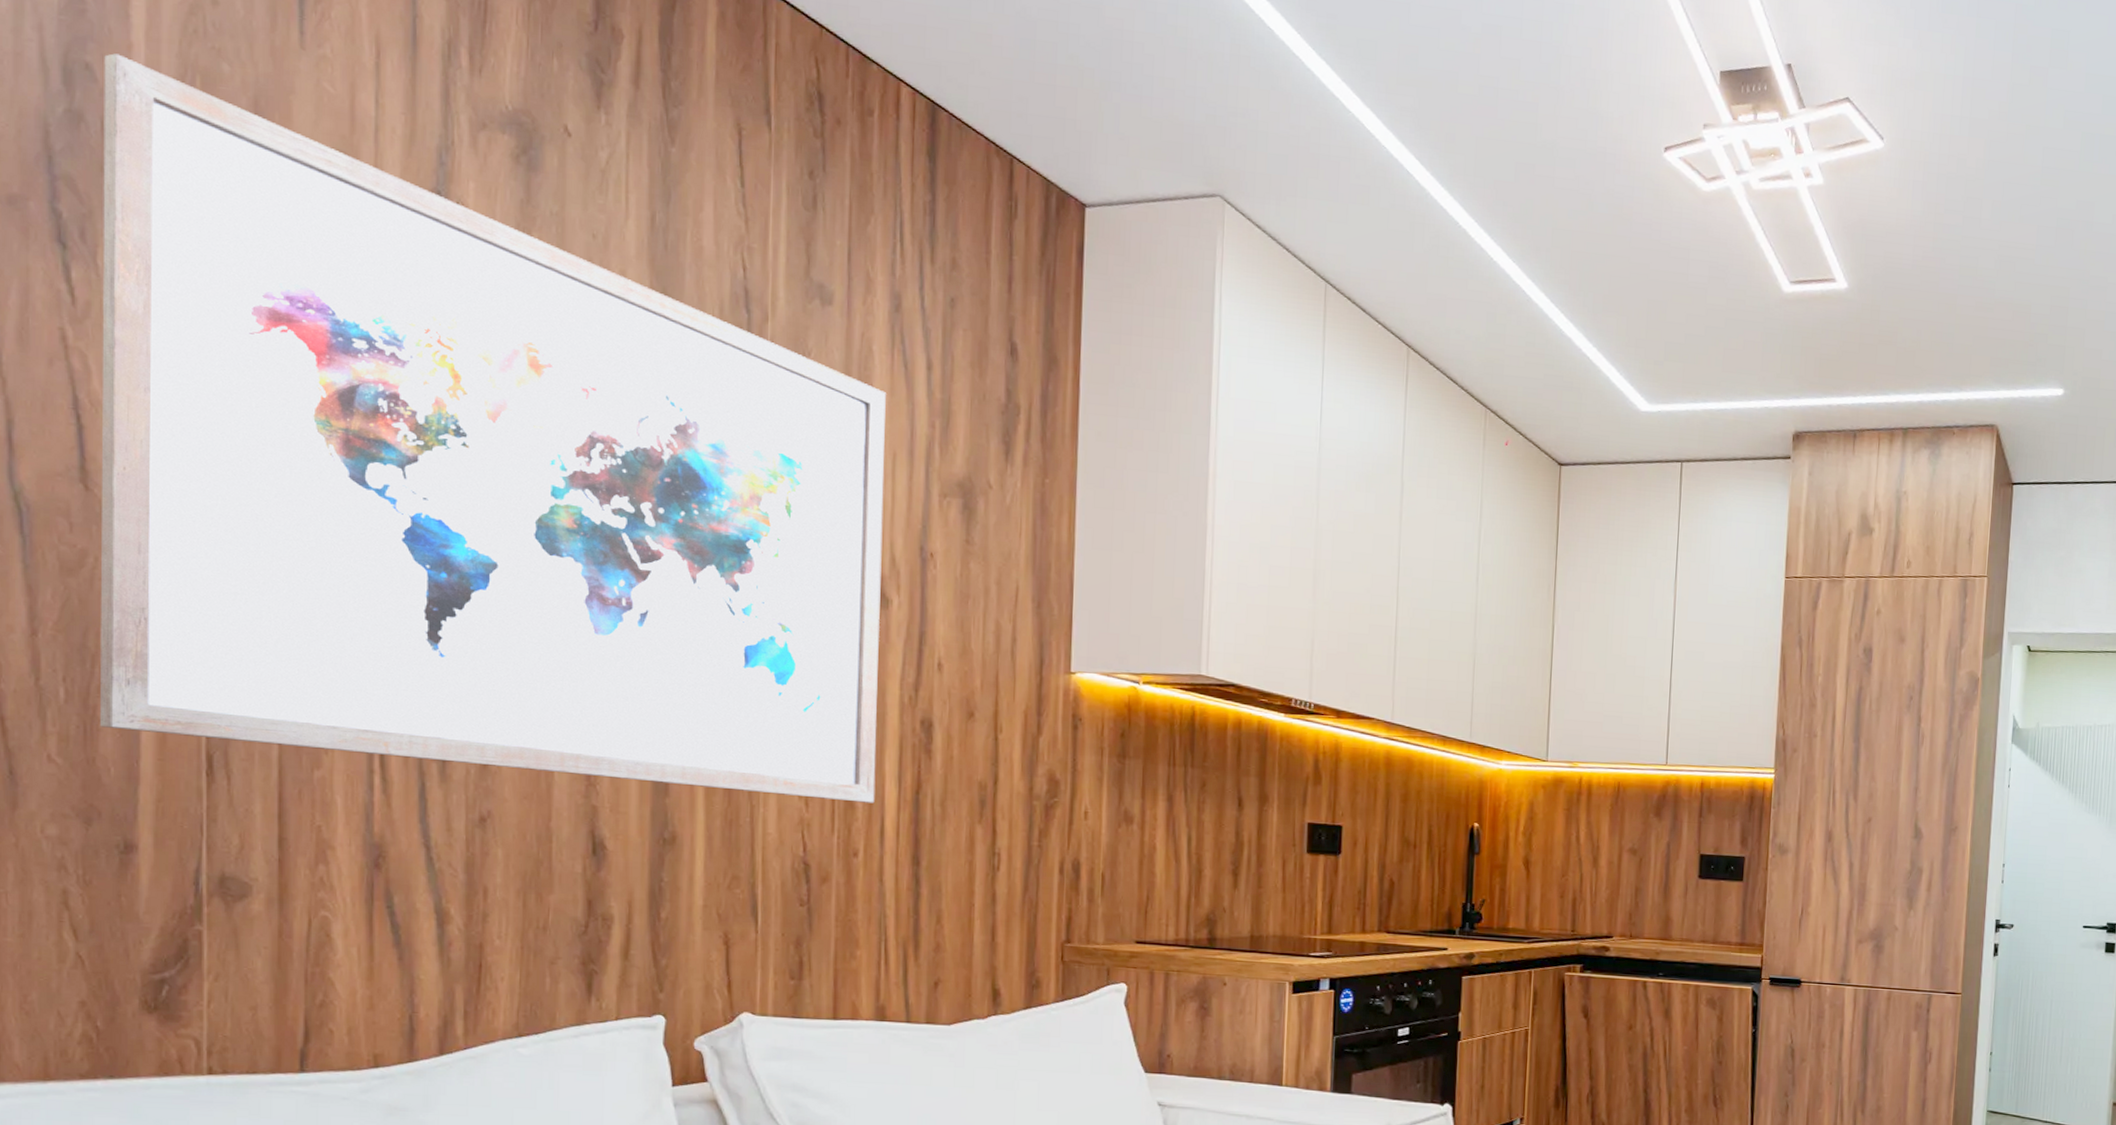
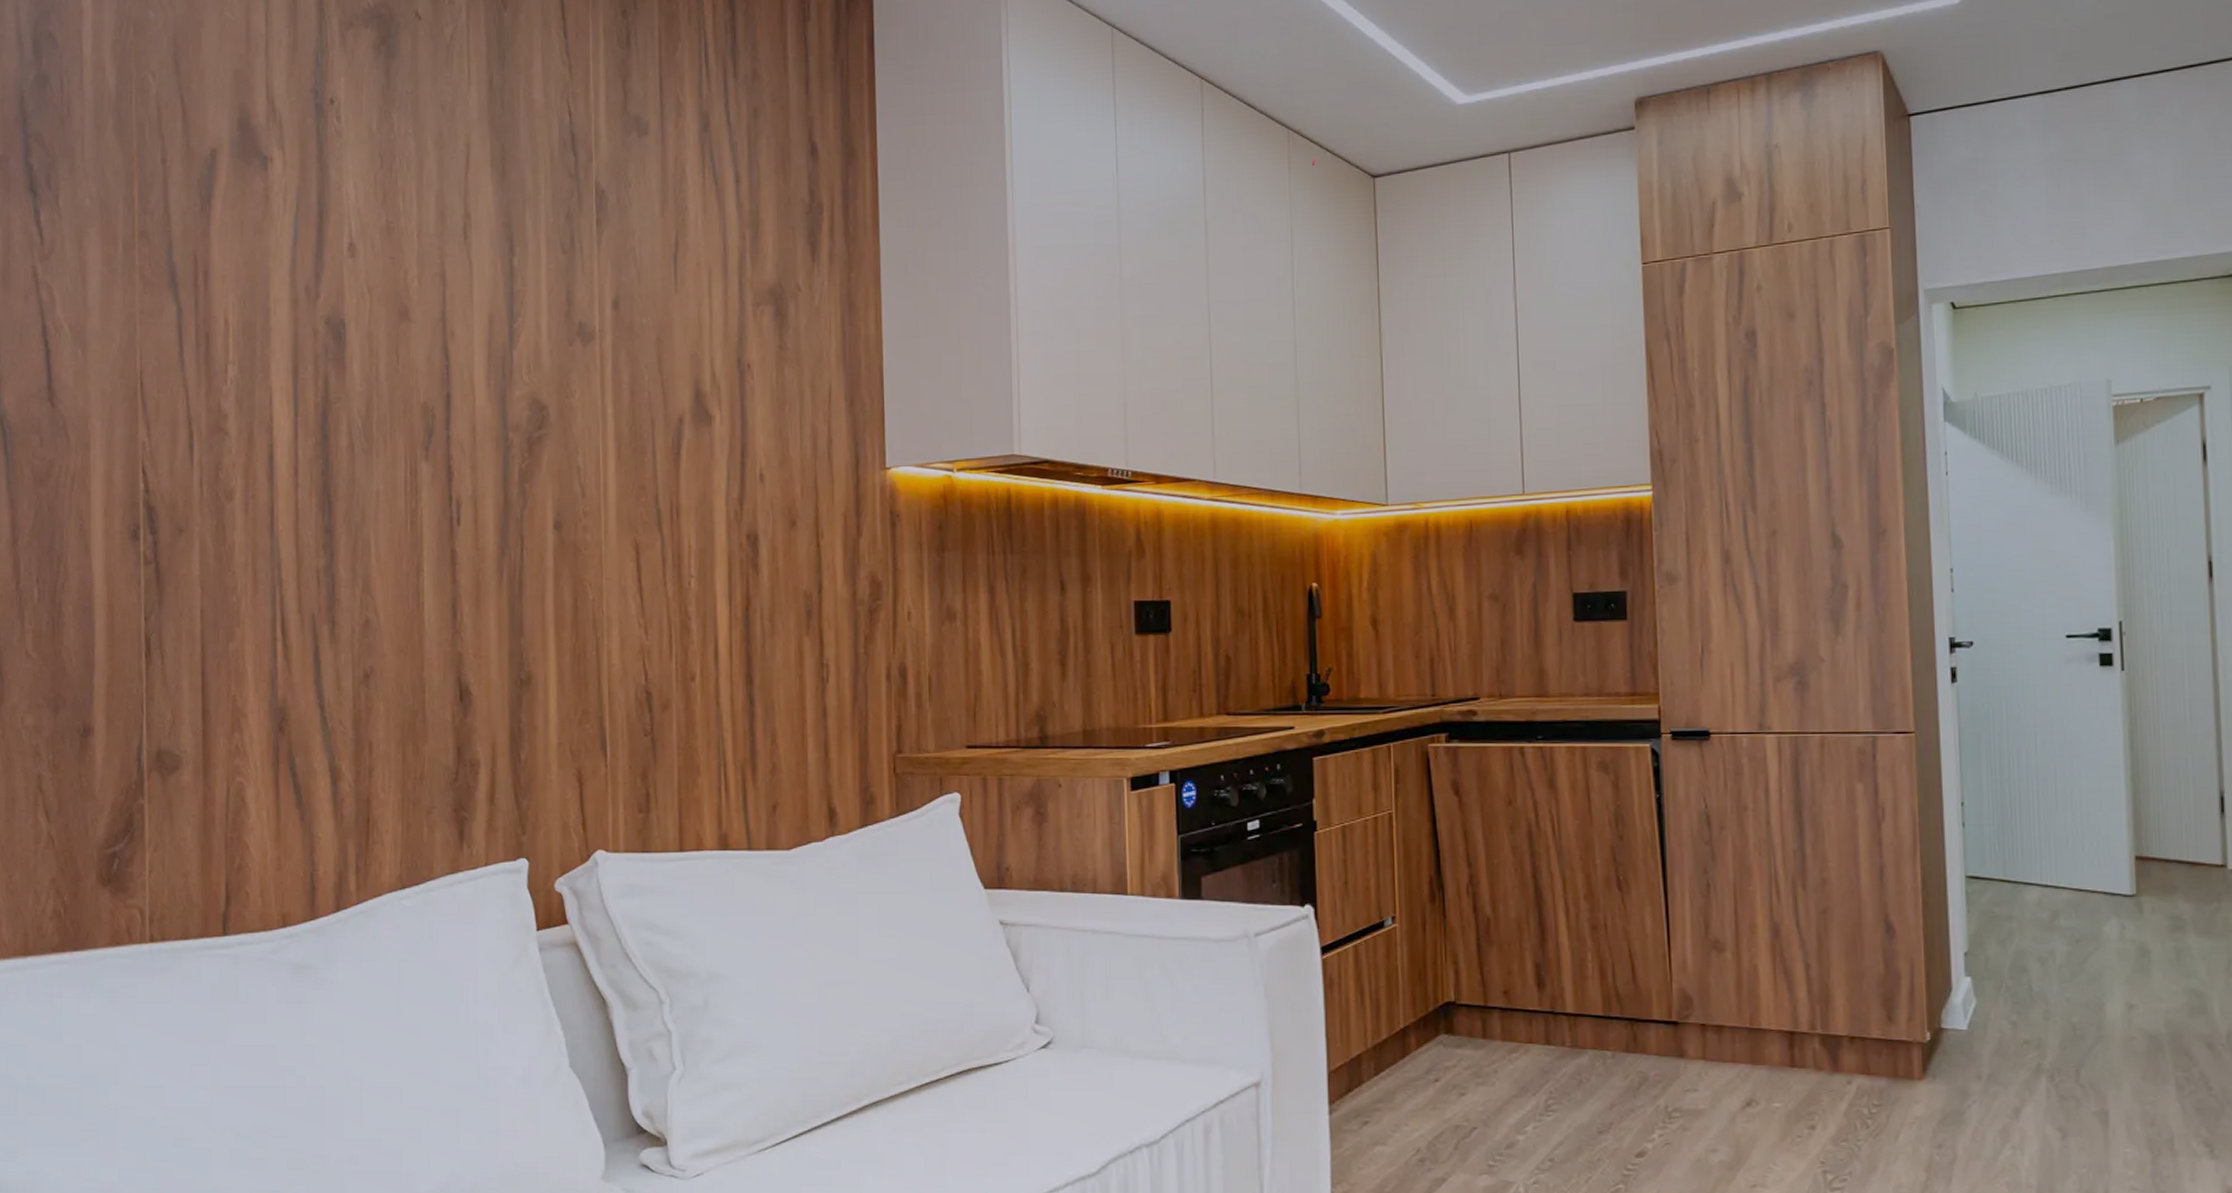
wall art: present [100,53,886,803] -> none [63,20,708,625]

